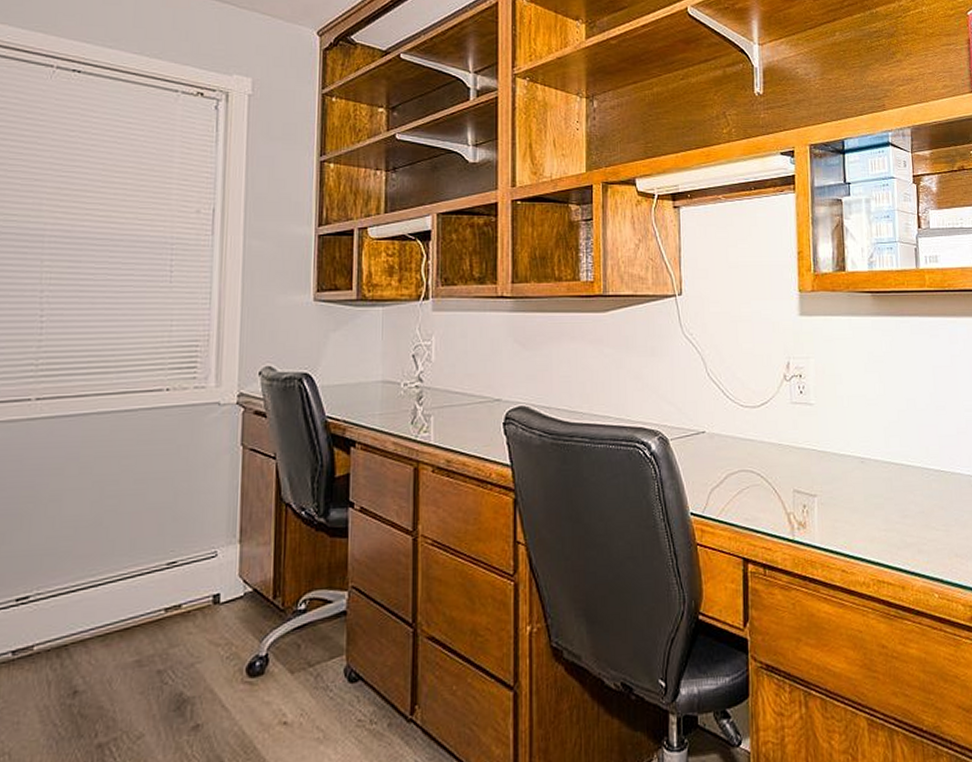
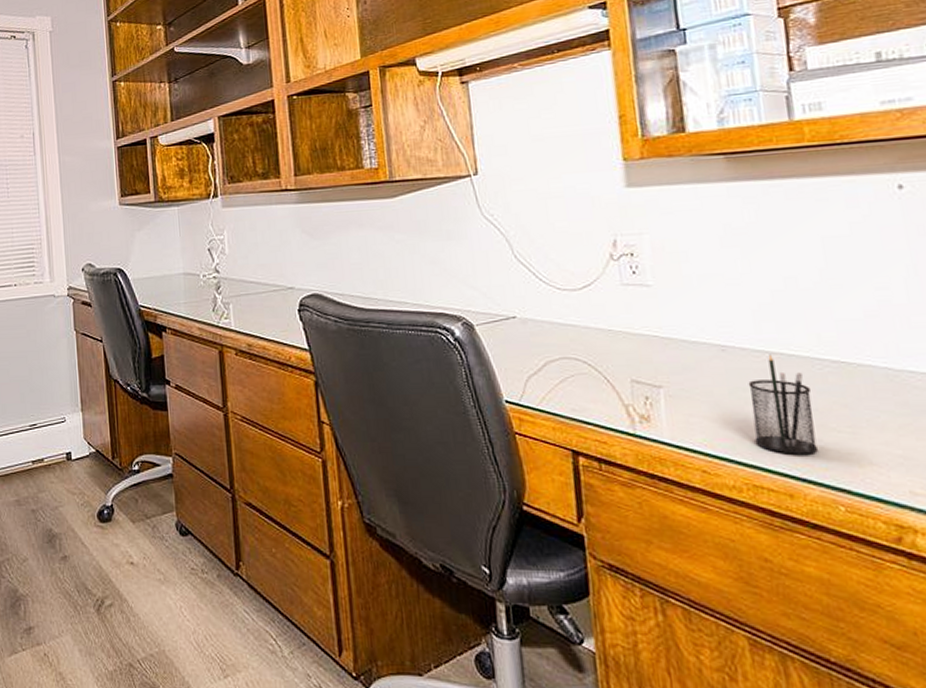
pencil holder: none [878,465,922,552] -> present [748,354,818,455]

